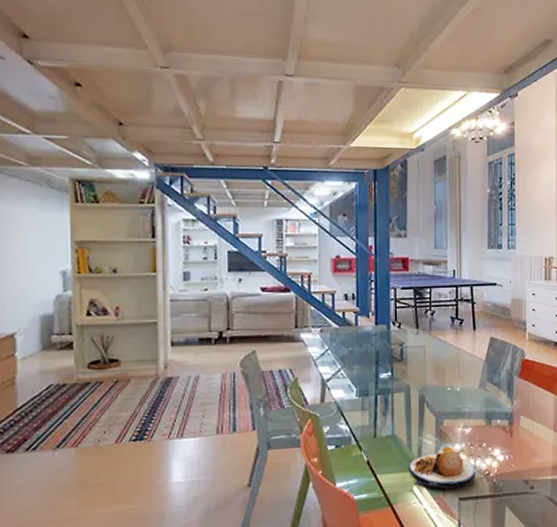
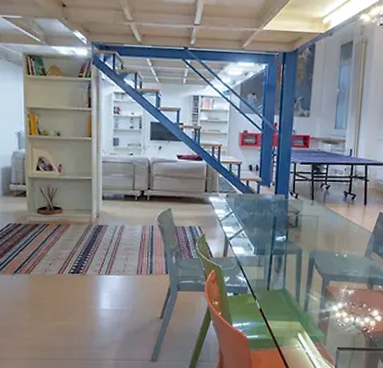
plate: present [408,447,475,489] -> none [295,304,355,339]

